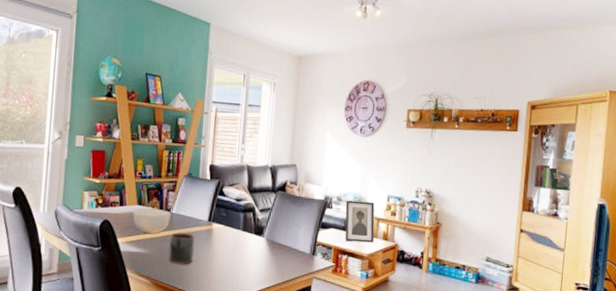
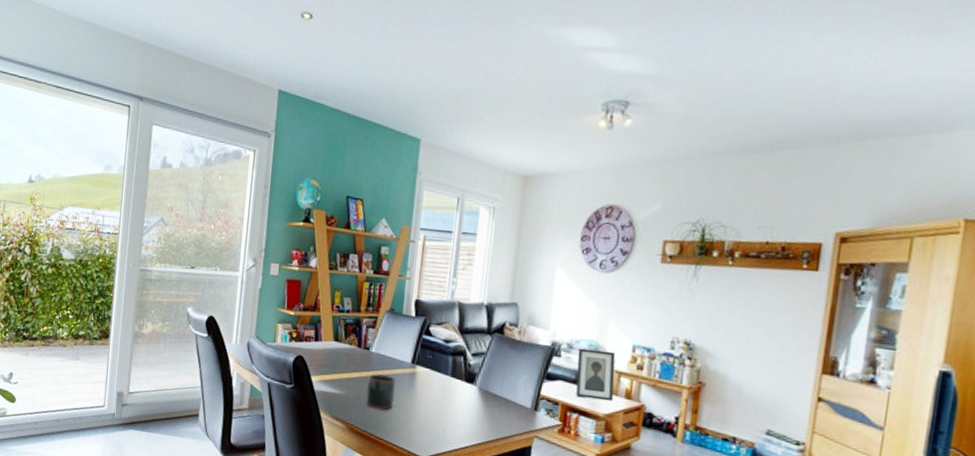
bowl: present [132,208,172,235] -> none [328,345,371,375]
books: present [534,164,569,191] -> none [840,314,895,352]

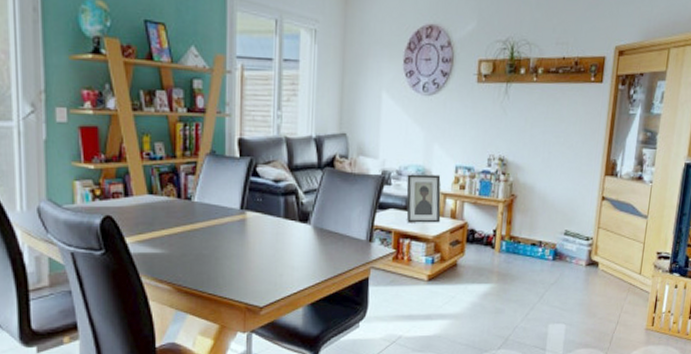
mug: present [366,374,397,410] -> none [191,226,226,264]

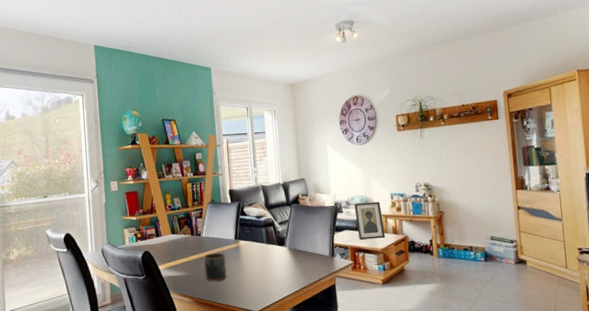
mug: none [191,226,226,264] -> present [203,253,228,282]
books: none [618,120,656,151] -> present [521,144,556,167]

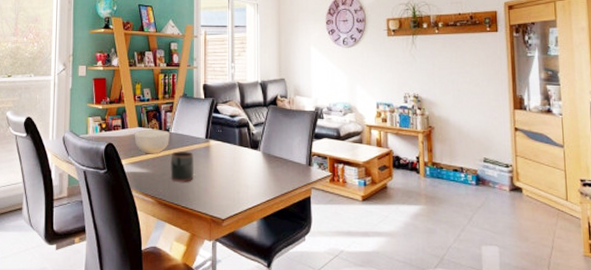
bowl: none [168,235,202,259] -> present [134,130,171,154]
picture frame: present [354,201,386,240] -> none [336,110,368,151]
books: present [521,144,556,167] -> none [521,62,559,87]

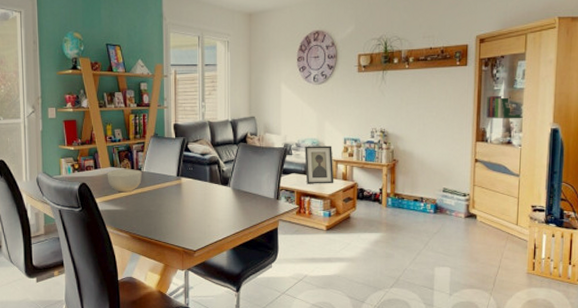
mug: present [169,151,195,182] -> none [142,189,167,218]
picture frame: none [336,110,368,151] -> present [305,146,334,184]
books: none [521,62,559,87] -> present [486,95,522,119]

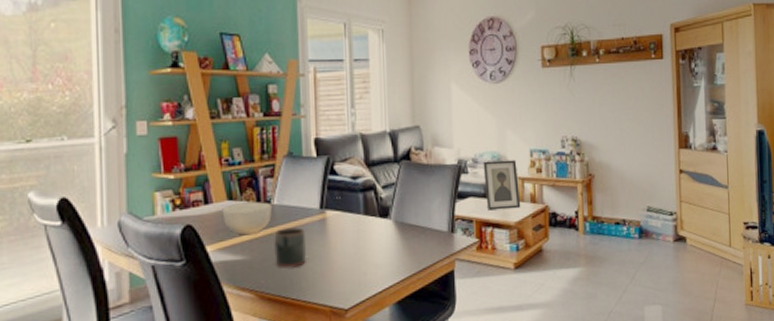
mug: none [142,189,167,218] -> present [273,227,307,268]
books: present [486,95,522,119] -> none [687,92,725,121]

